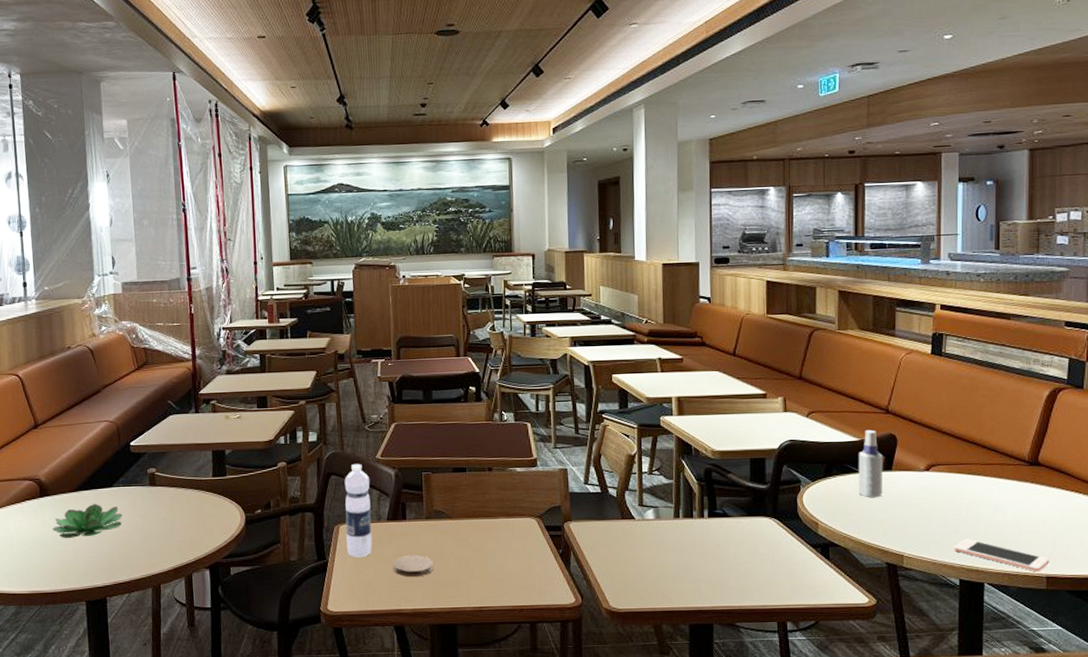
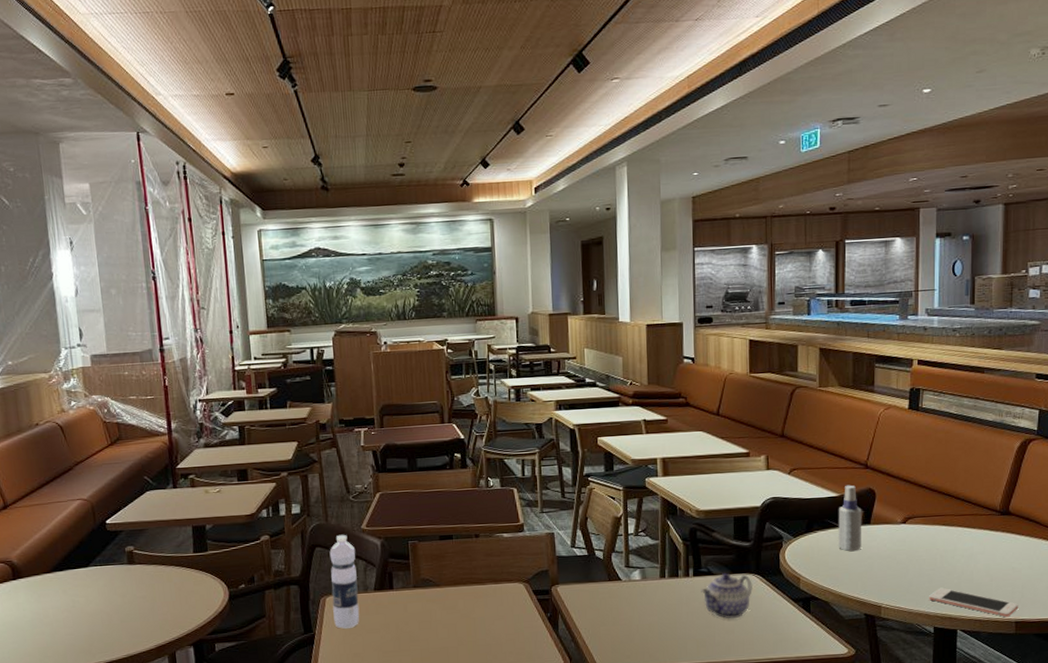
succulent plant: present [52,504,122,539] -> none [27,584,101,622]
coaster: present [394,554,433,578] -> none [382,623,422,647]
teapot: none [716,514,769,563] -> present [701,572,752,619]

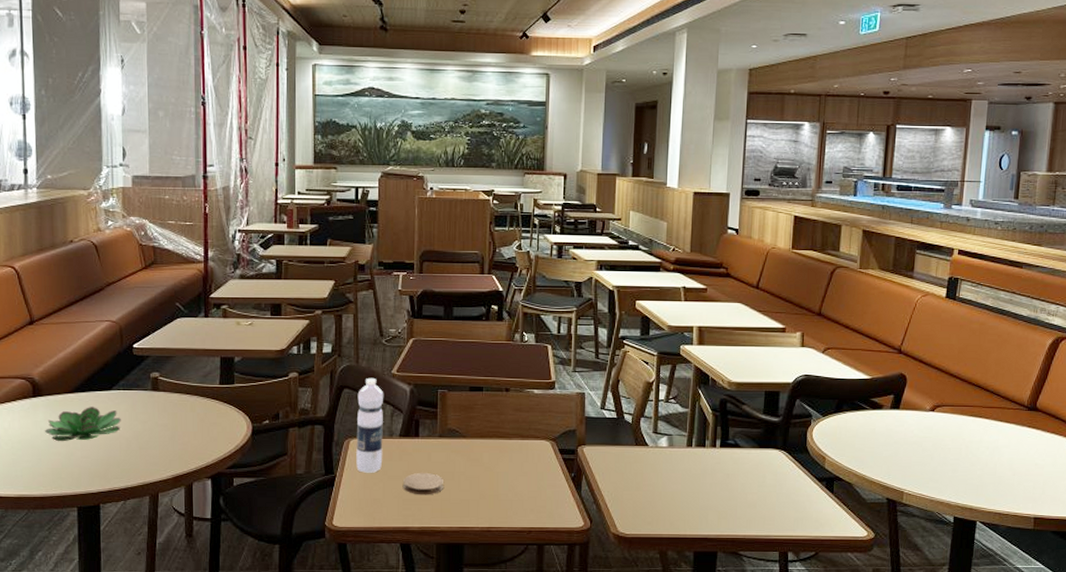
succulent plant: none [27,584,101,622] -> present [44,407,121,442]
coaster: none [382,623,422,647] -> present [403,472,443,495]
teapot: present [701,572,752,619] -> none [726,446,778,493]
spray bottle: present [838,485,862,552] -> none [866,368,892,435]
cell phone: present [929,587,1019,618] -> none [951,478,1039,513]

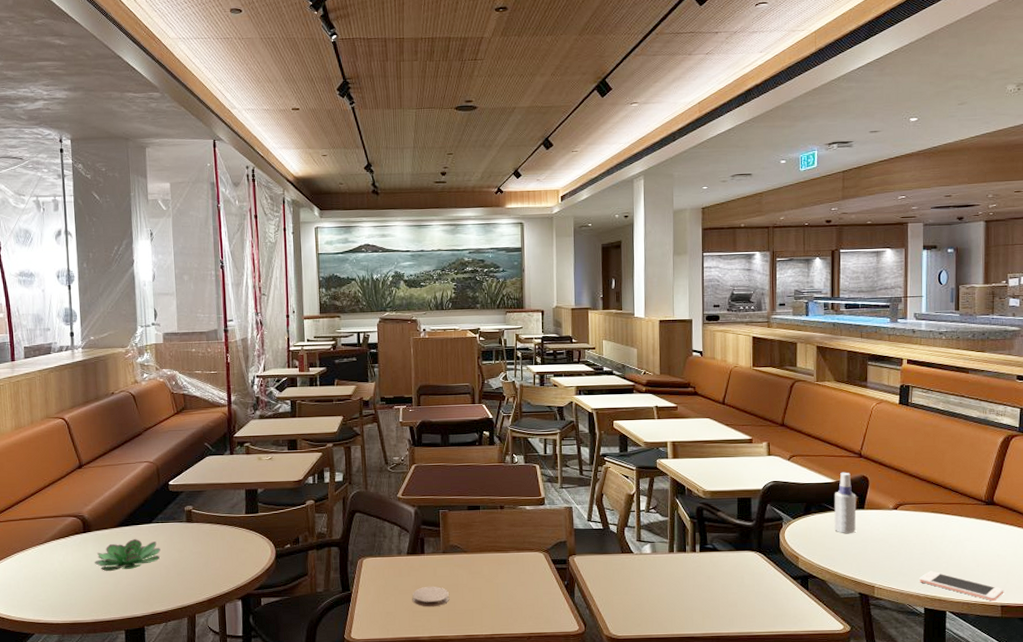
water bottle: present [356,377,384,473] -> none [368,501,393,589]
spray bottle: none [866,368,892,435] -> present [834,472,857,534]
cell phone: none [951,478,1039,513] -> present [919,571,1004,601]

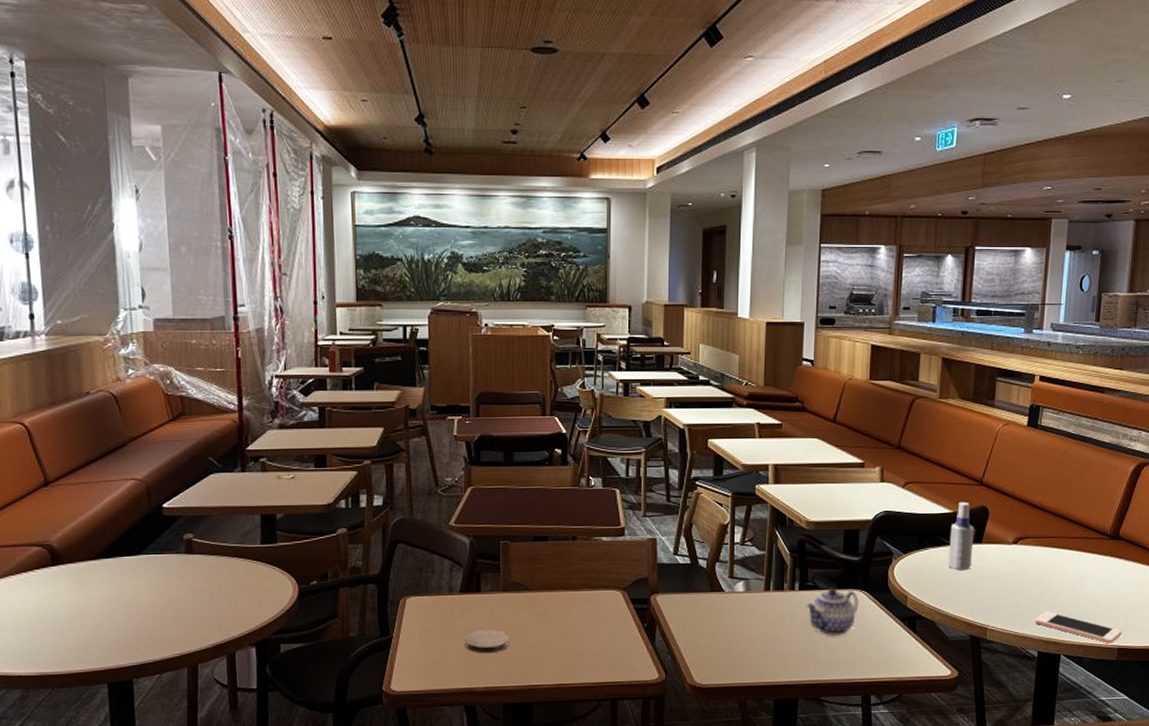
succulent plant: present [94,539,161,572] -> none [66,574,153,614]
teapot: none [706,549,754,593] -> present [806,587,859,636]

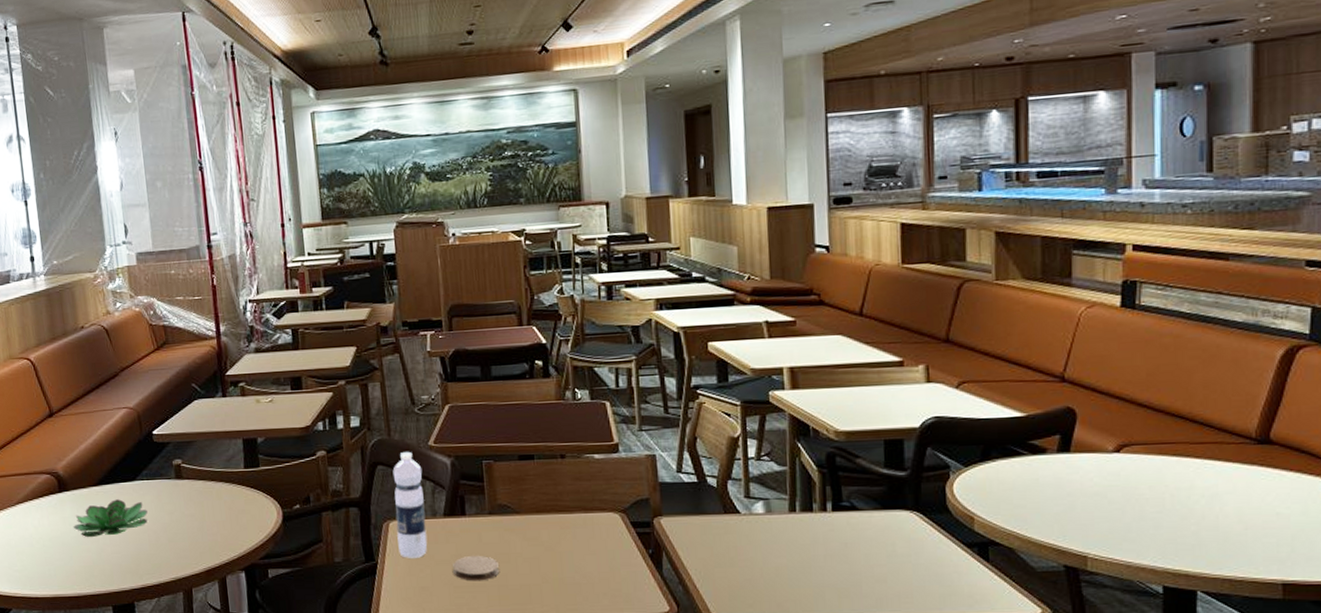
succulent plant: none [66,574,153,614] -> present [73,499,148,538]
water bottle: none [413,530,443,633] -> present [392,451,428,558]
teapot: present [806,587,859,636] -> none [842,507,910,565]
spray bottle: present [948,501,974,571] -> none [1024,402,1059,486]
cell phone: present [1035,611,1122,644] -> none [1155,535,1287,578]

